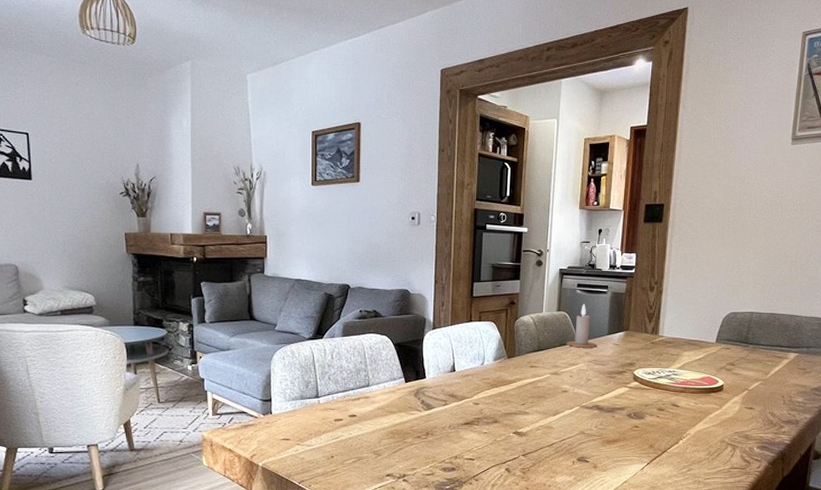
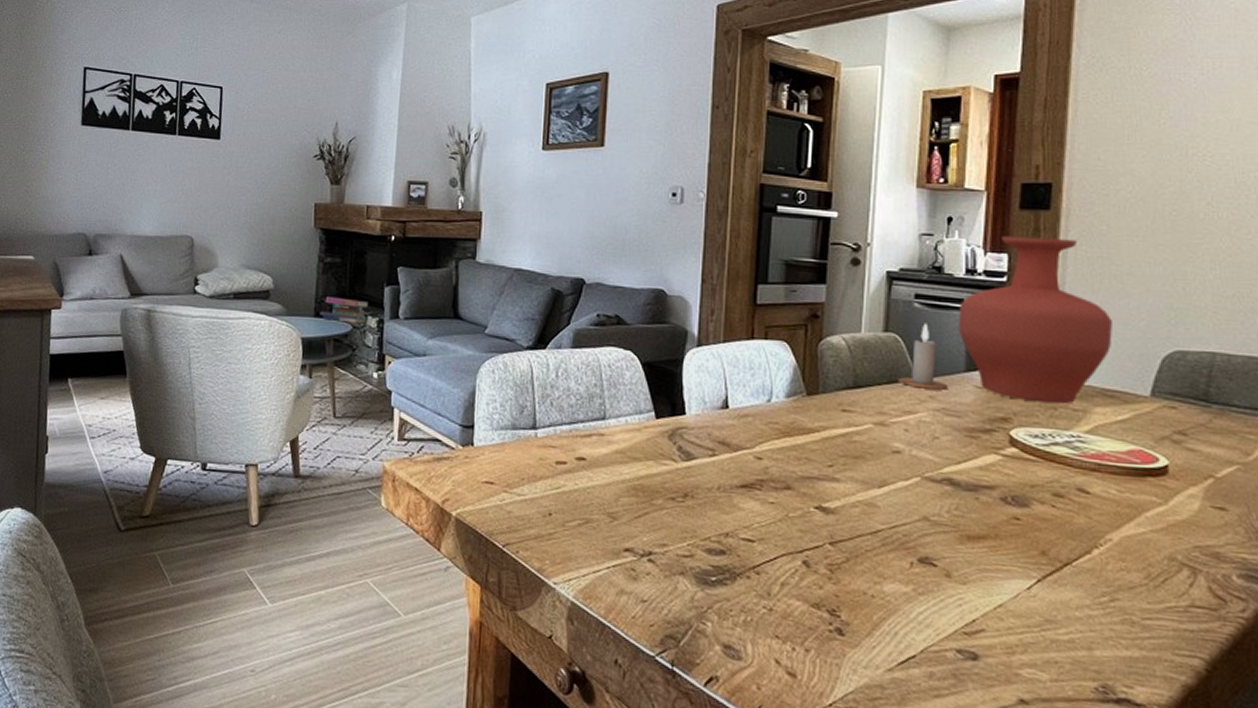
books: none [138,309,179,329] -> present [319,297,368,324]
vase: none [605,241,696,352] -> present [959,235,1112,404]

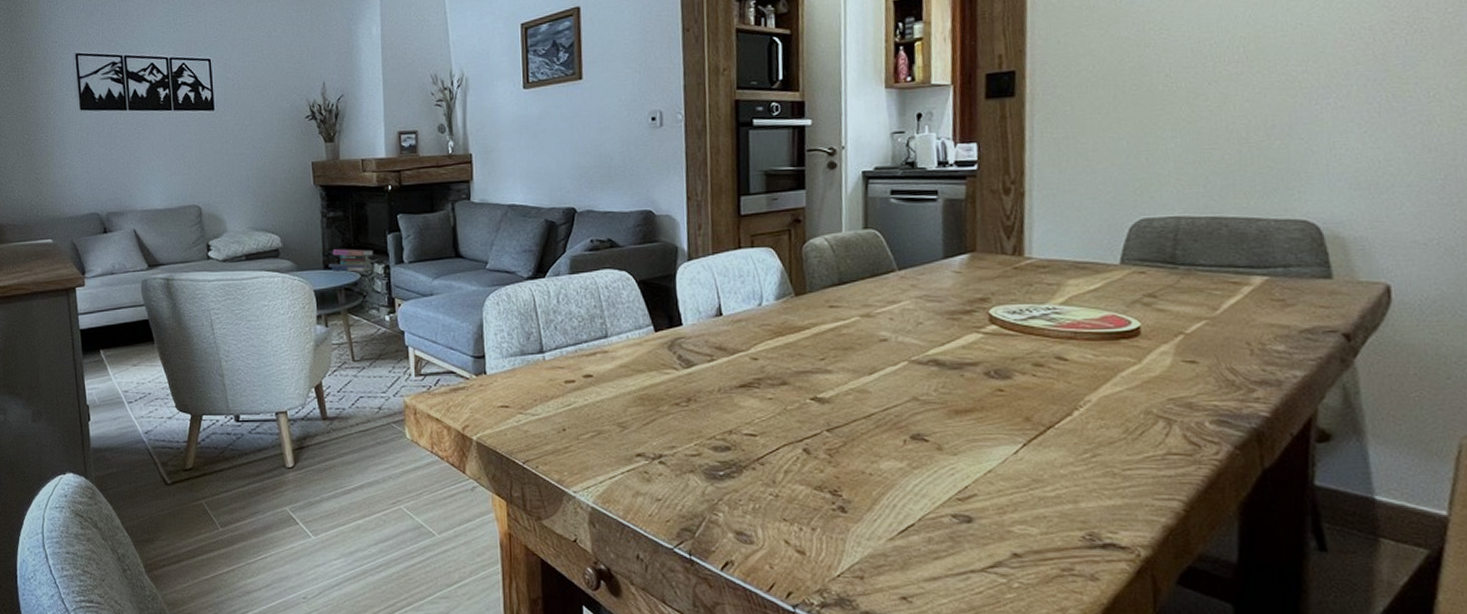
candle: present [898,323,947,390] -> none [880,216,927,279]
vase: present [959,235,1112,404] -> none [933,123,1081,281]

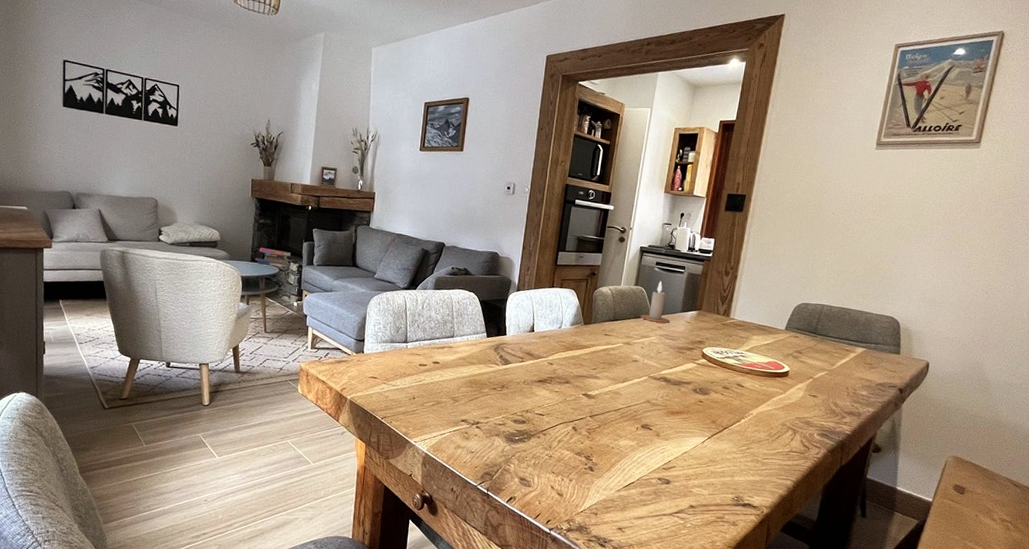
candle: none [880,216,927,279] -> present [640,281,669,323]

